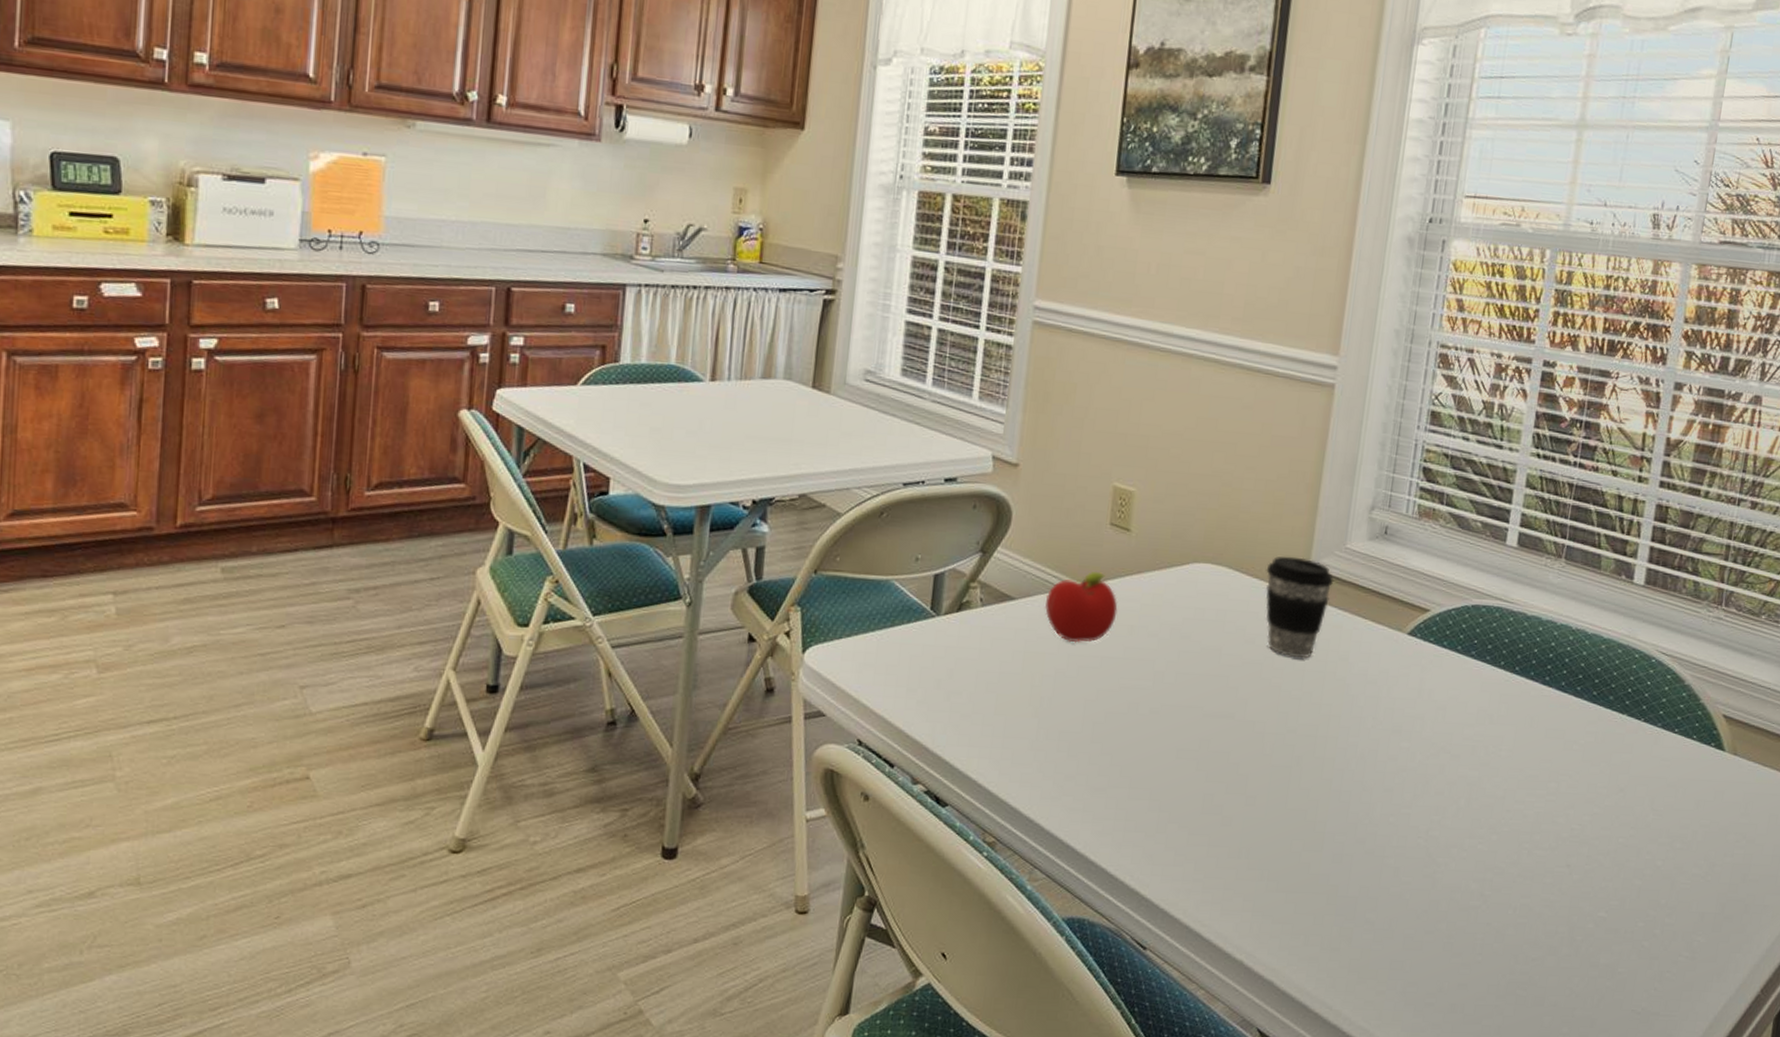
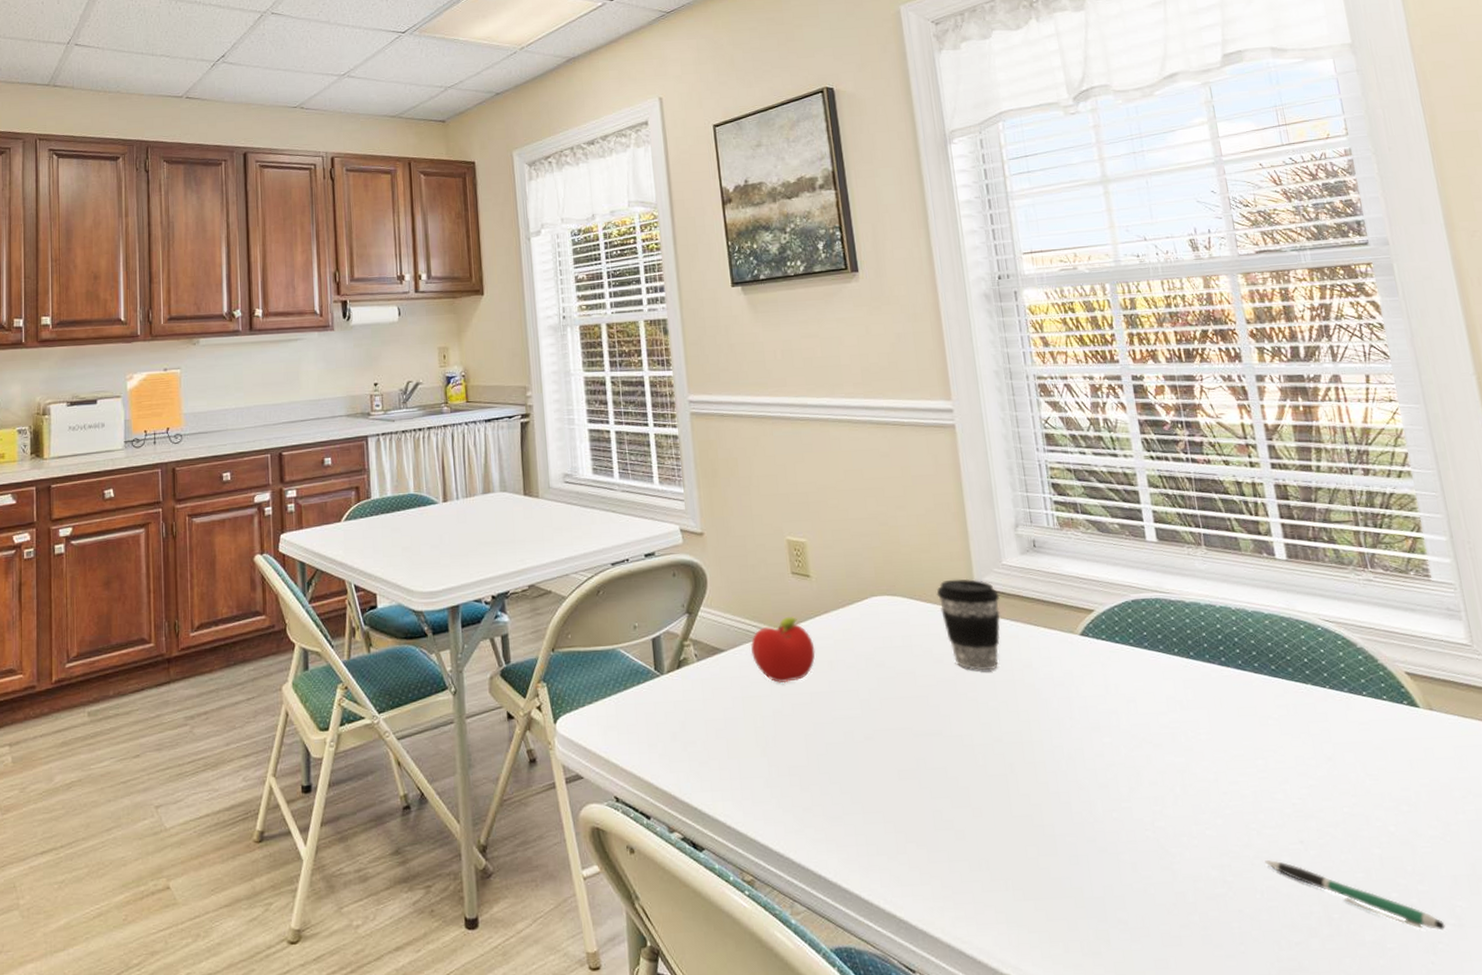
pen: none [1526,878,1679,961] -> present [1265,859,1446,931]

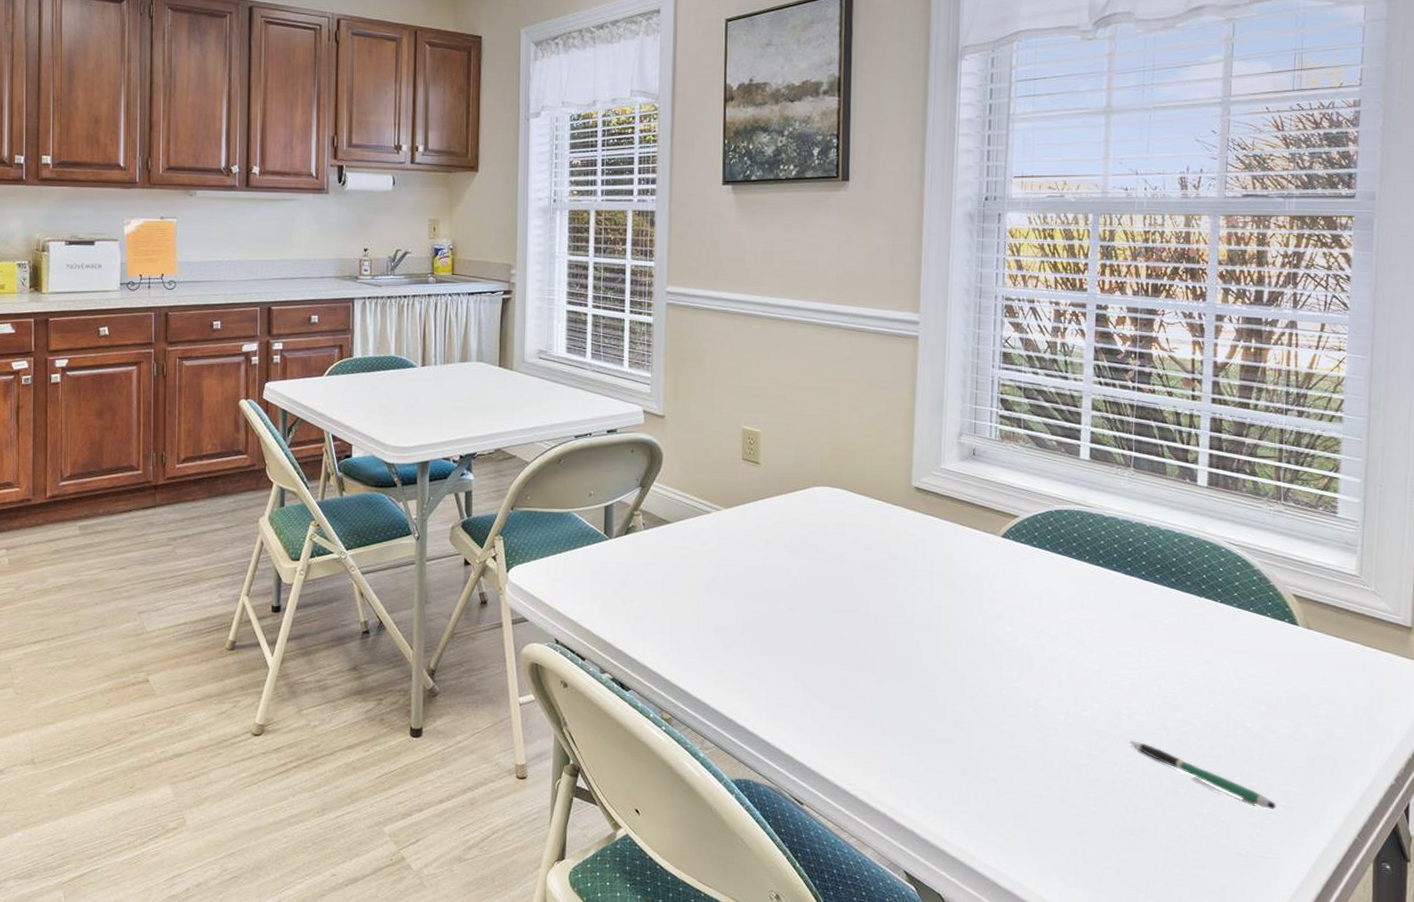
fruit: present [751,617,815,684] -> none [695,498,755,556]
coffee cup: present [936,578,1001,670] -> none [875,477,934,561]

